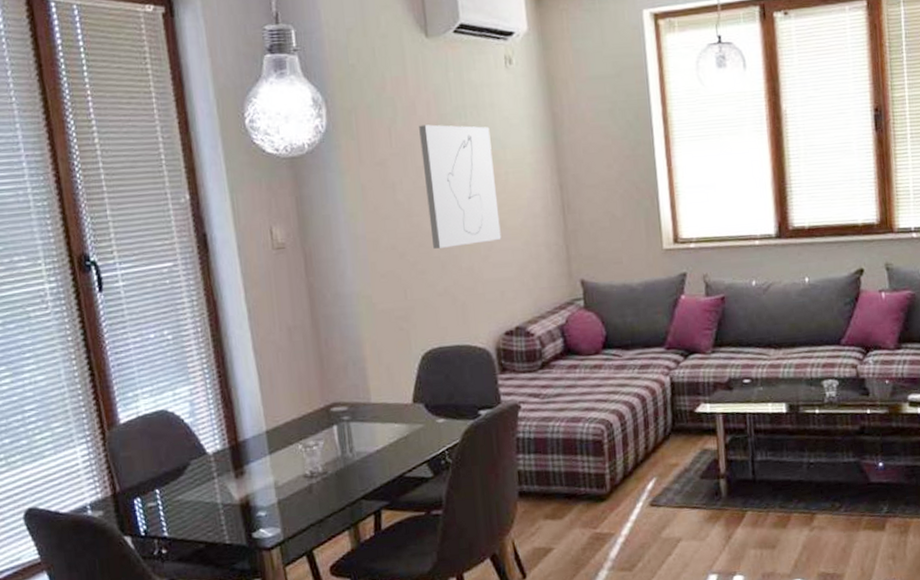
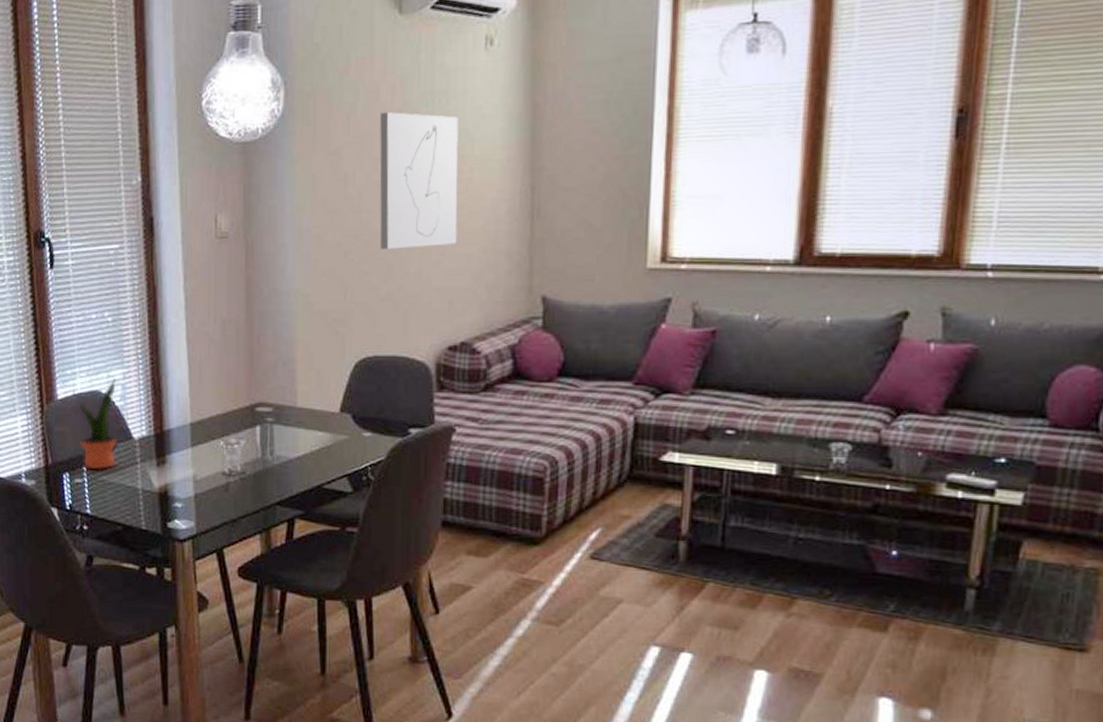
potted plant: none [144,396,191,491] -> present [79,378,117,470]

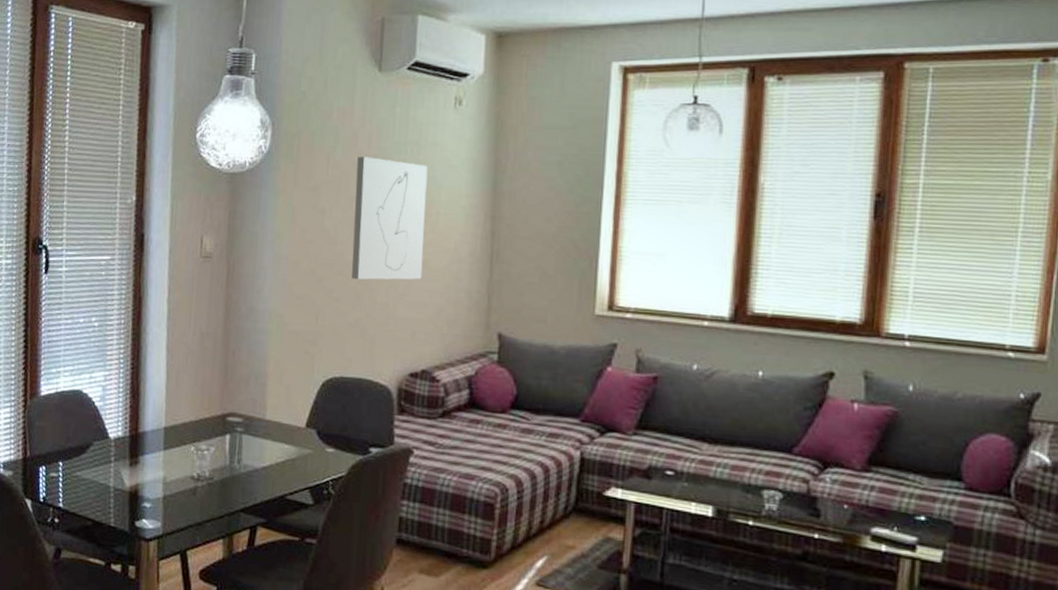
potted plant: present [79,378,117,470] -> none [58,380,97,466]

